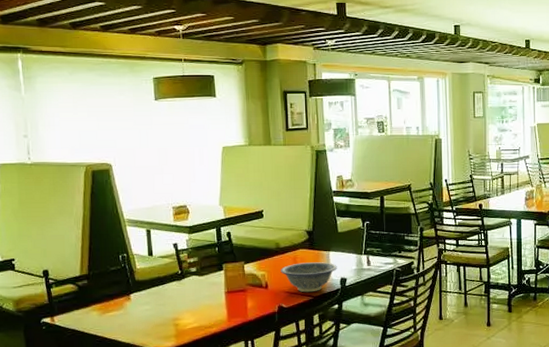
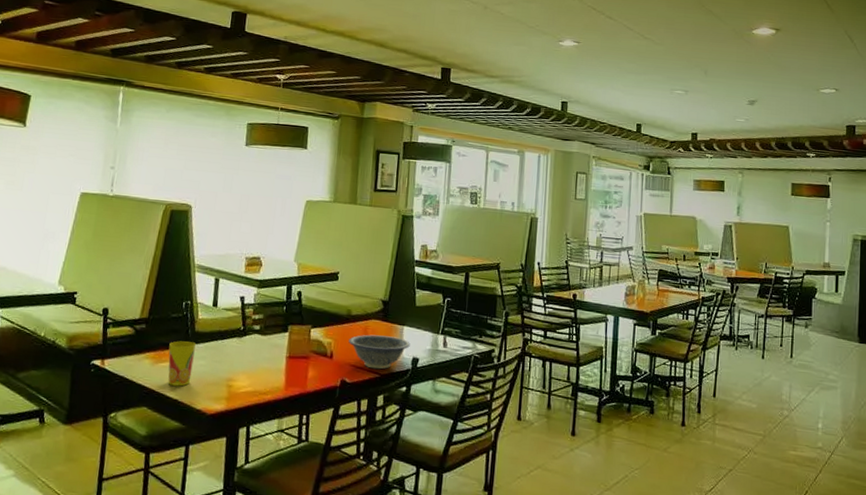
cup: none [113,290,139,331] -> present [168,340,196,387]

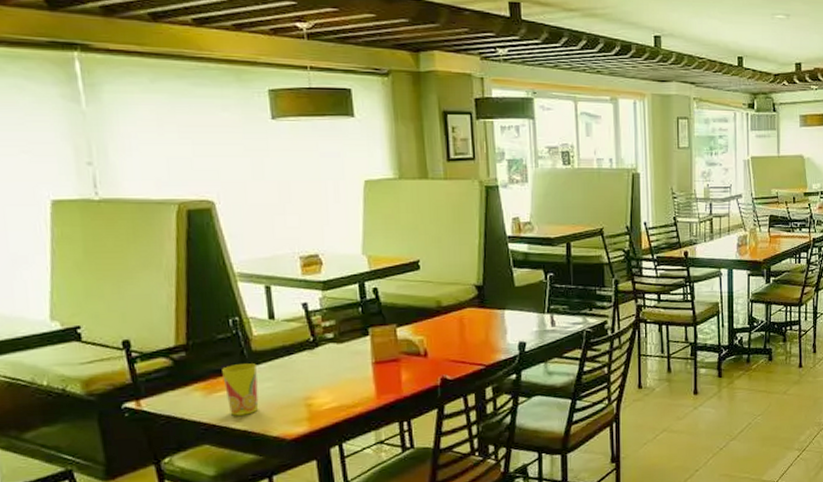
decorative bowl: present [348,334,410,370] -> none [443,323,514,361]

